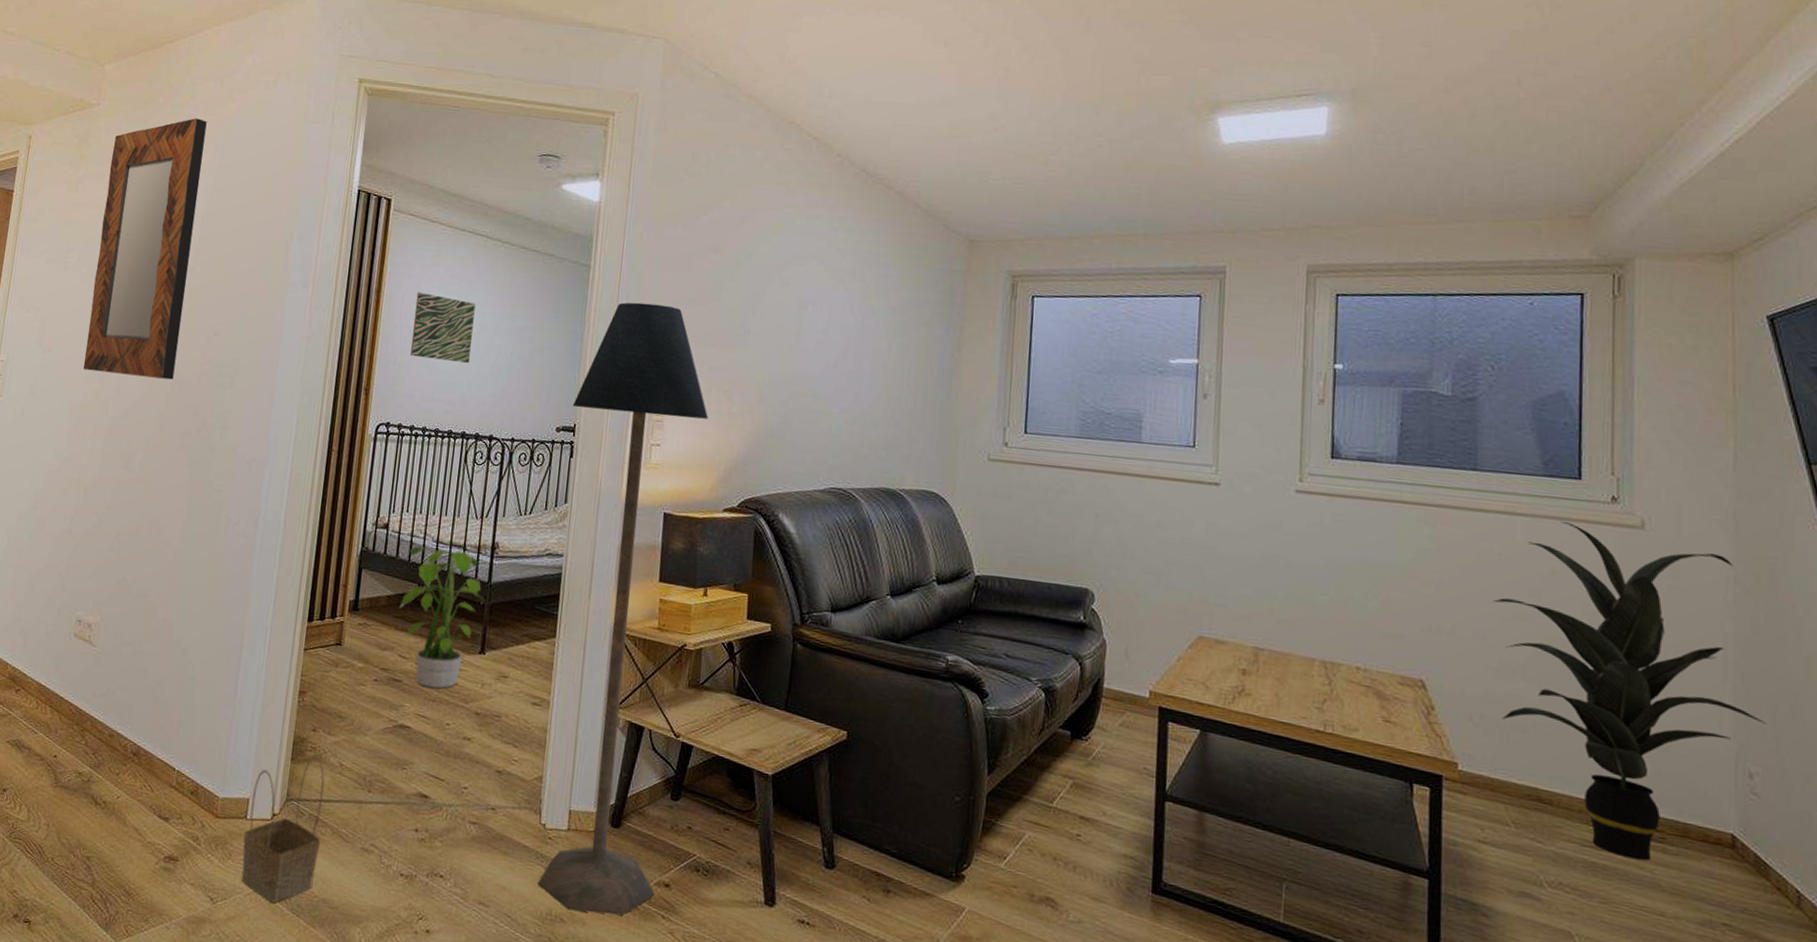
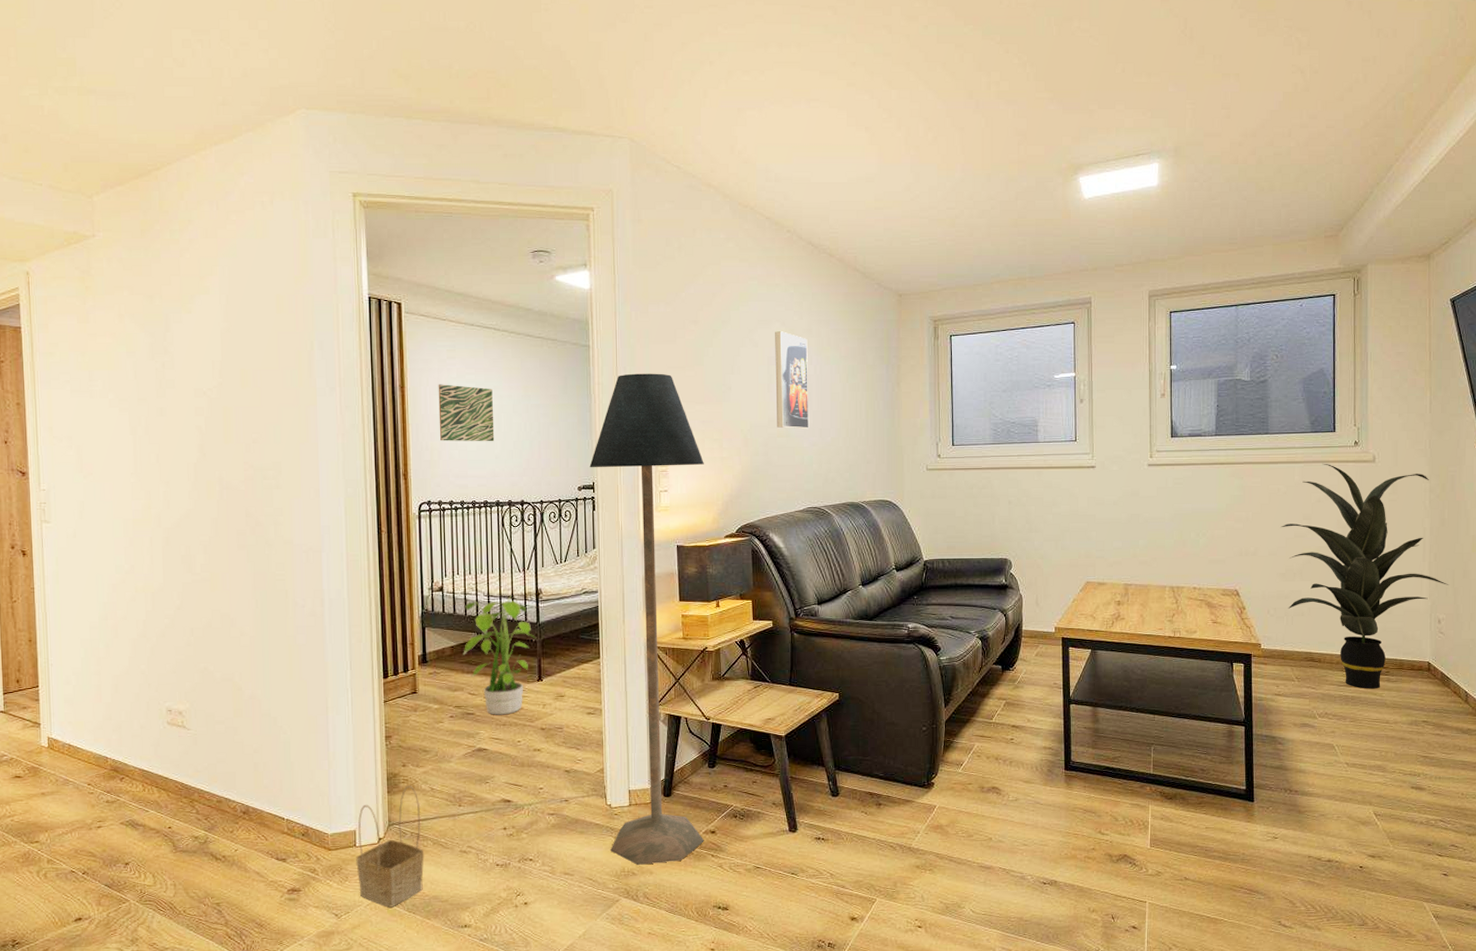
home mirror: present [83,118,207,380] -> none [117,242,220,489]
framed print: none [801,270,850,392] -> present [775,331,809,430]

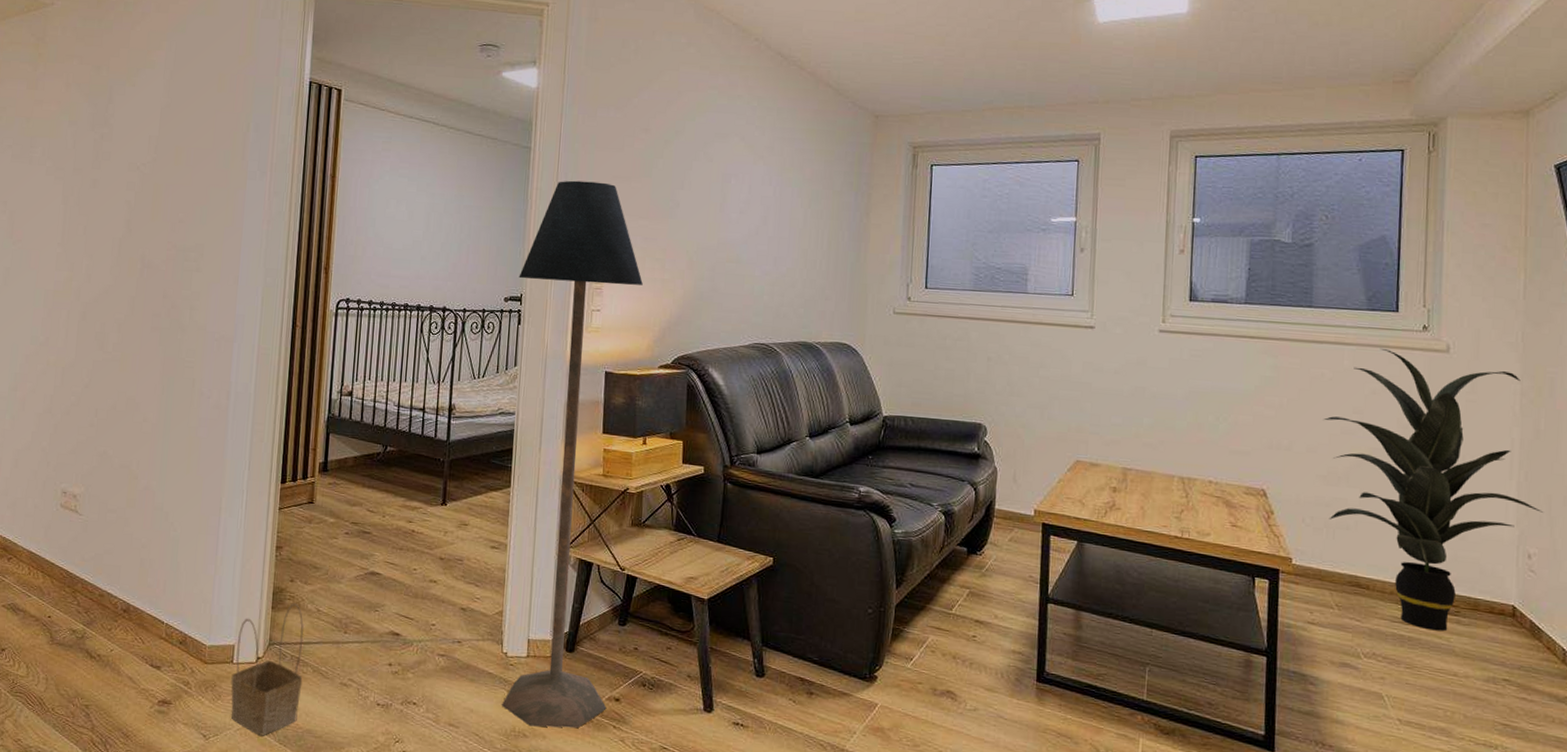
wall art: present [438,384,495,442] -> none [366,176,425,242]
potted plant: present [463,596,537,715] -> none [365,409,445,538]
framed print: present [775,331,809,430] -> none [727,146,769,257]

